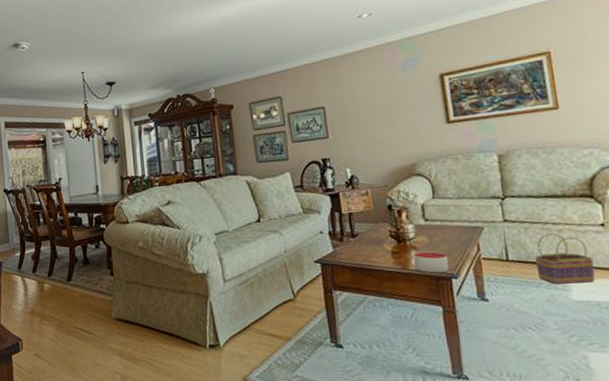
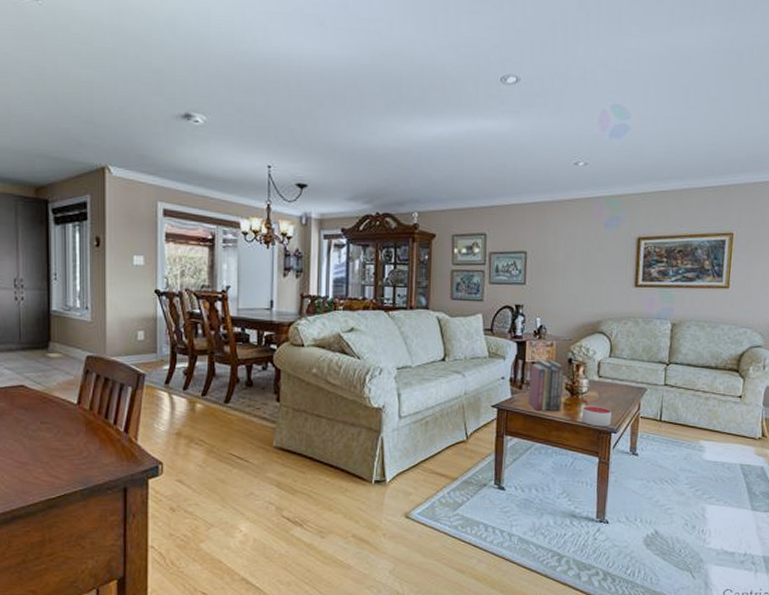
books: none [347,208,390,262] -> present [528,359,564,412]
basket: present [534,233,595,284] -> none [682,400,727,446]

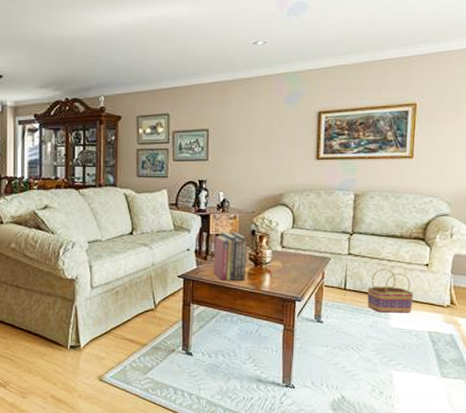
candle: present [582,405,613,427] -> none [266,275,296,296]
basket: none [682,400,727,446] -> present [367,269,414,313]

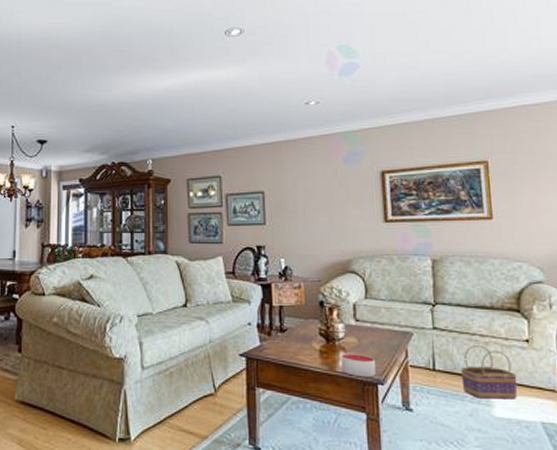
books: present [213,231,247,282] -> none [278,303,317,361]
candle: none [266,275,296,296] -> present [341,353,377,378]

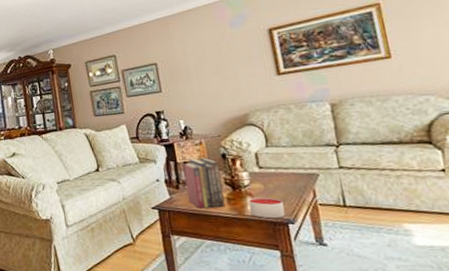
books: none [278,303,317,361] -> present [182,157,225,208]
basket: present [460,346,518,399] -> none [373,179,438,230]

